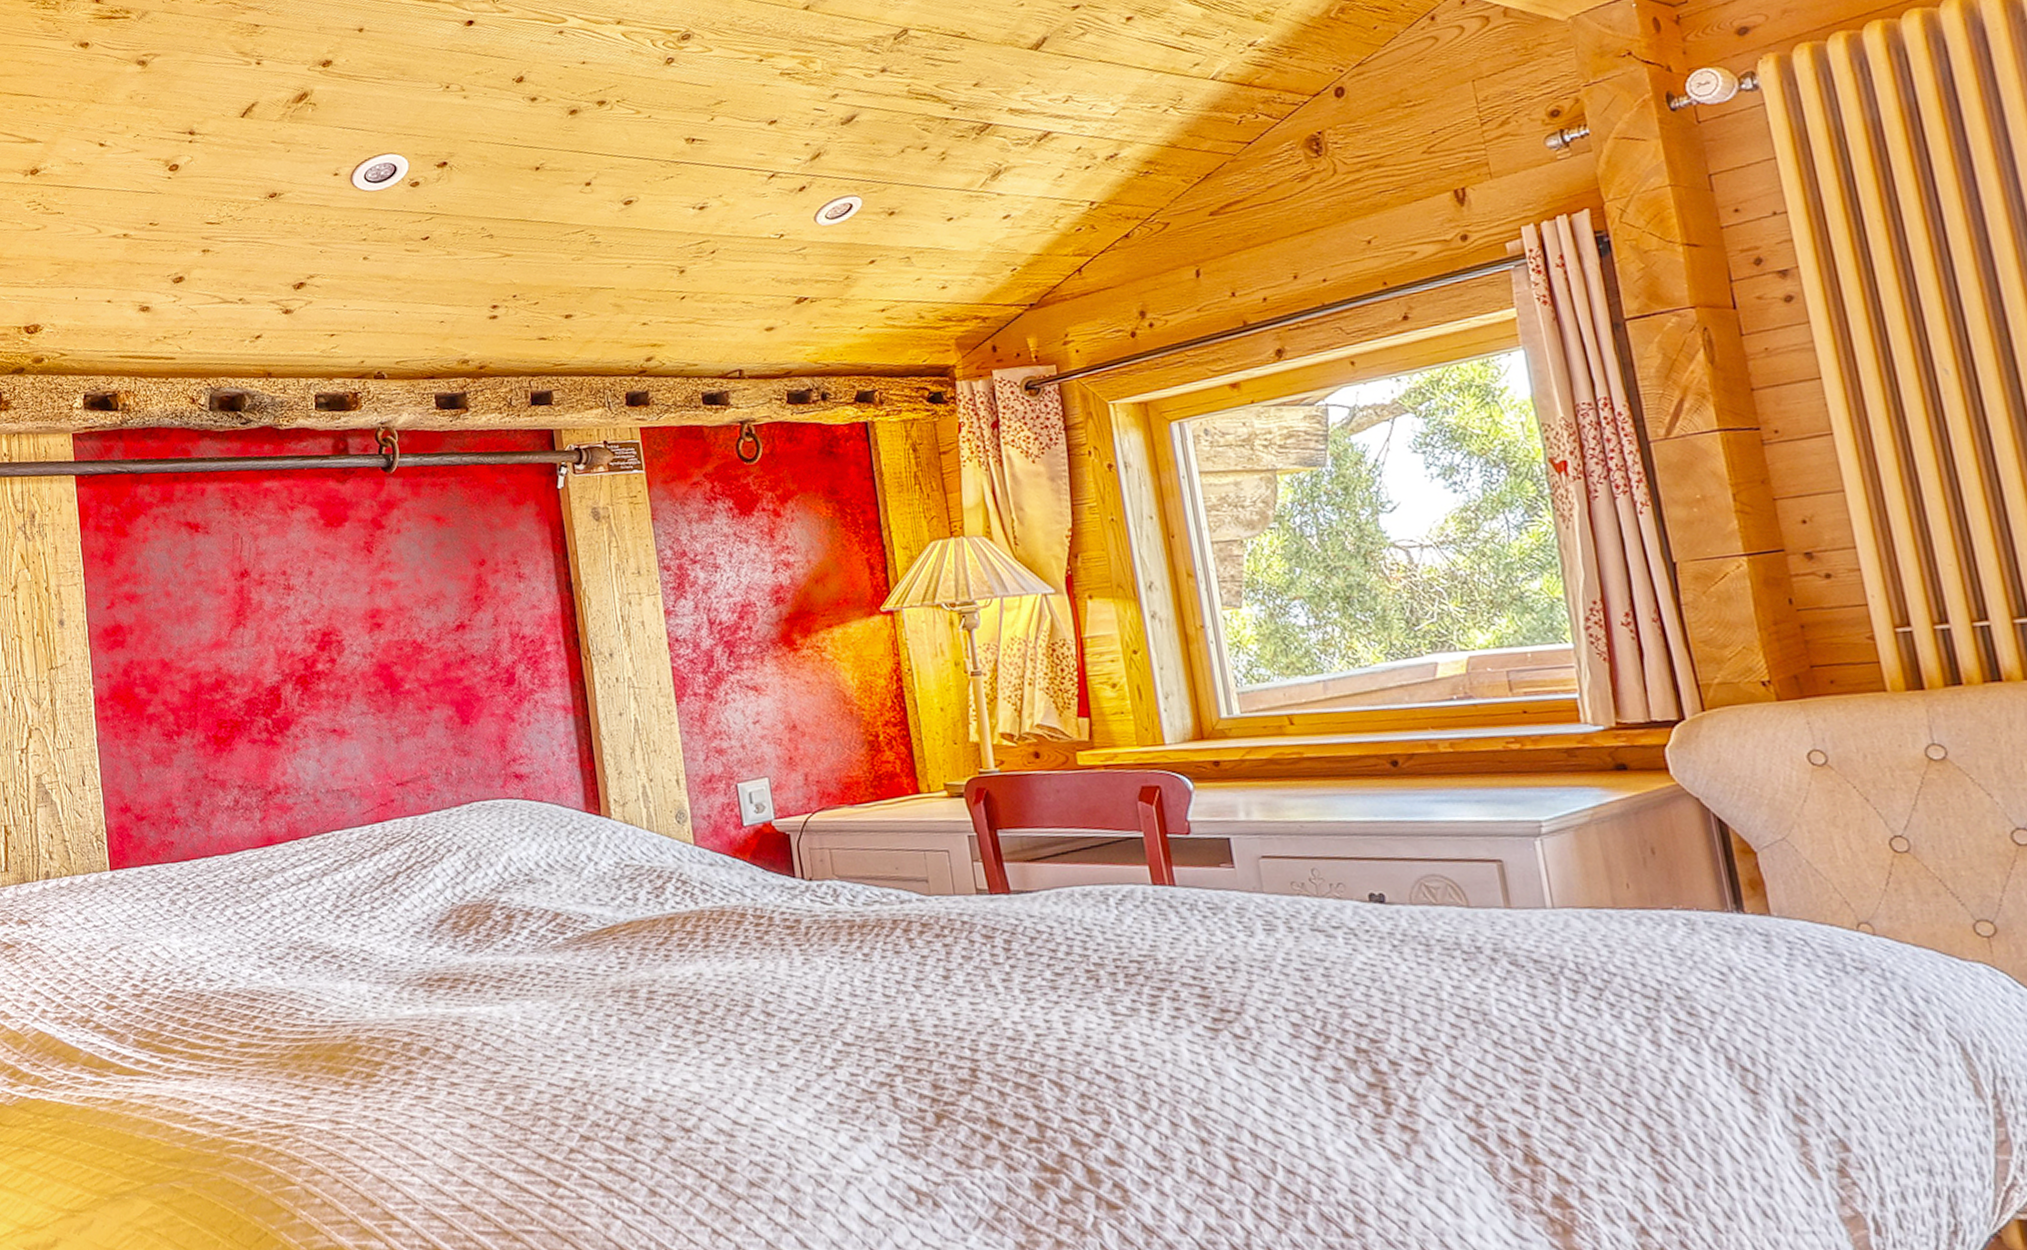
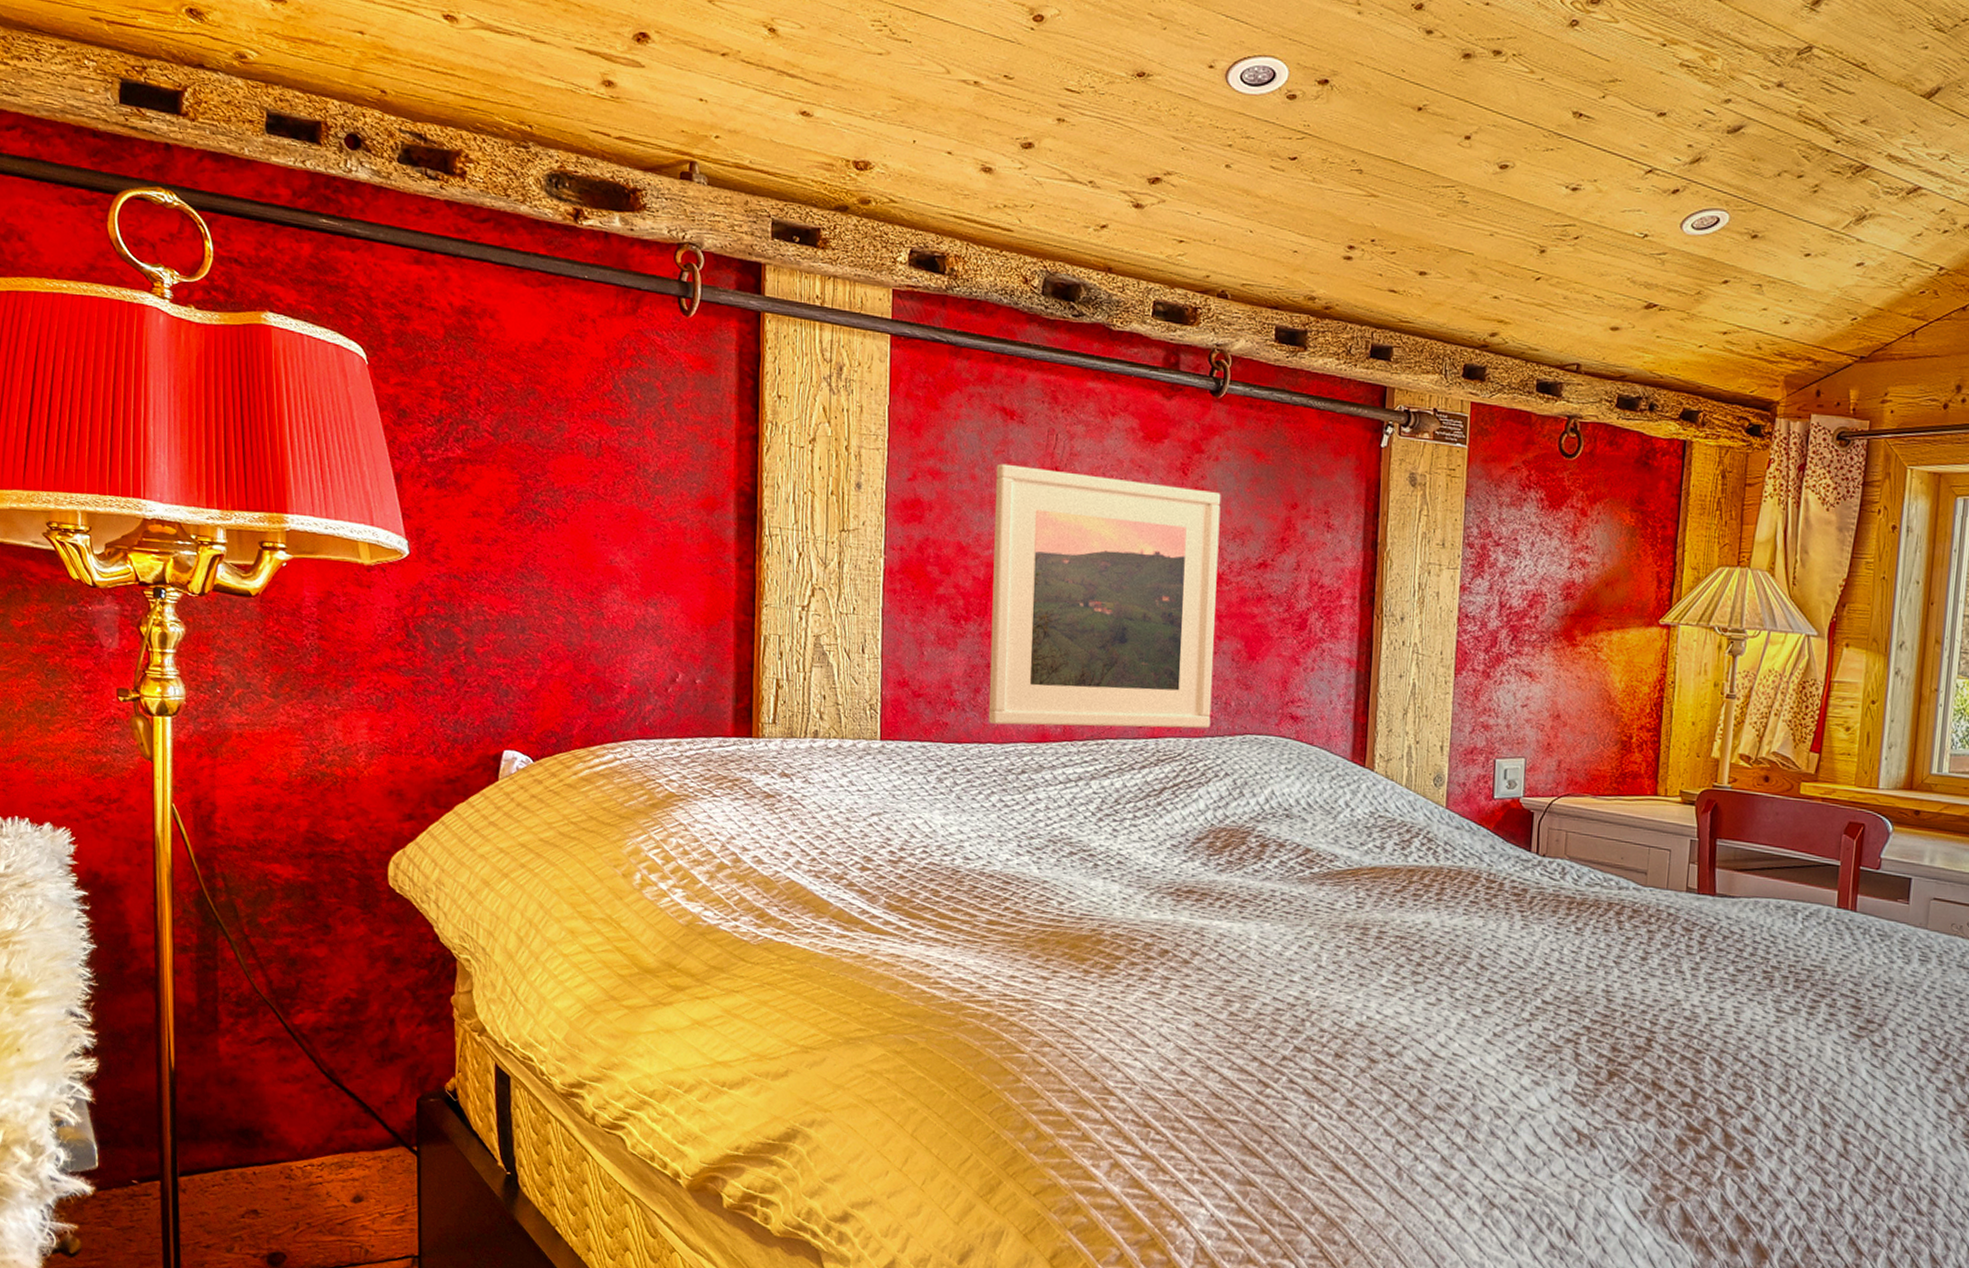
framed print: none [188,563,435,835] -> present [989,463,1221,729]

